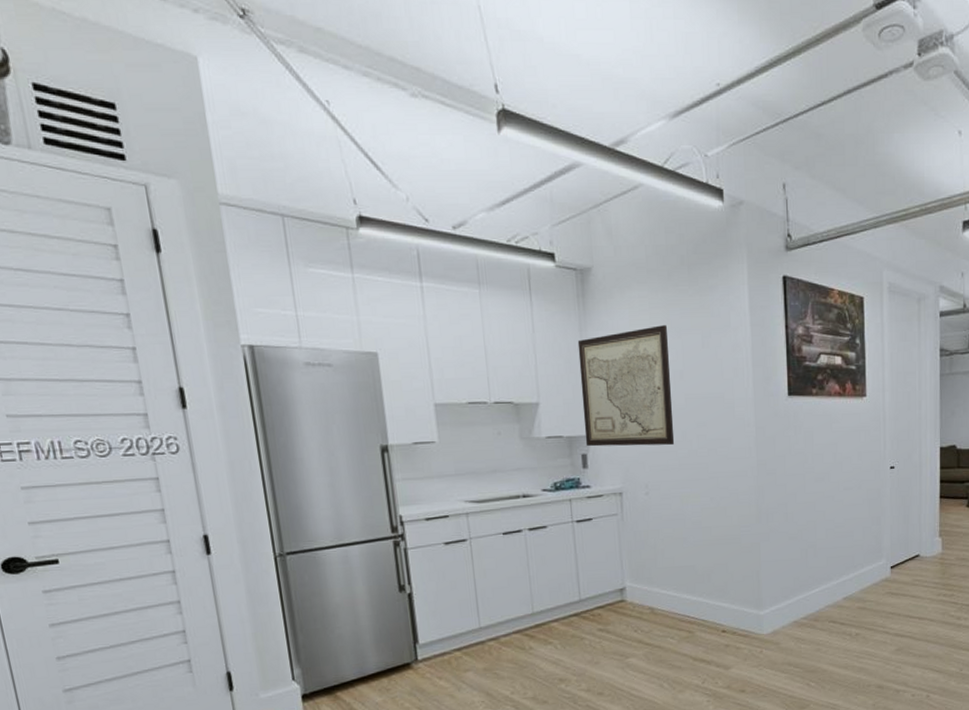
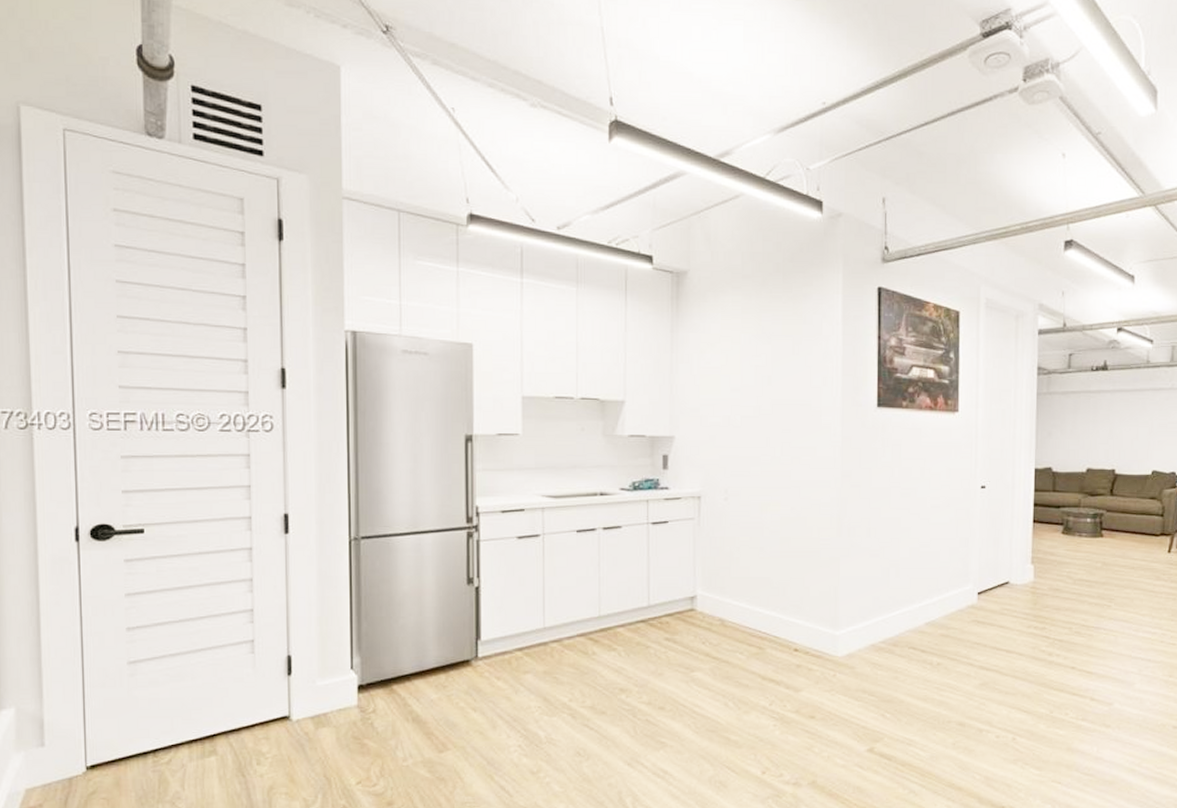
wall art: present [577,325,675,447] -> none [668,330,759,451]

